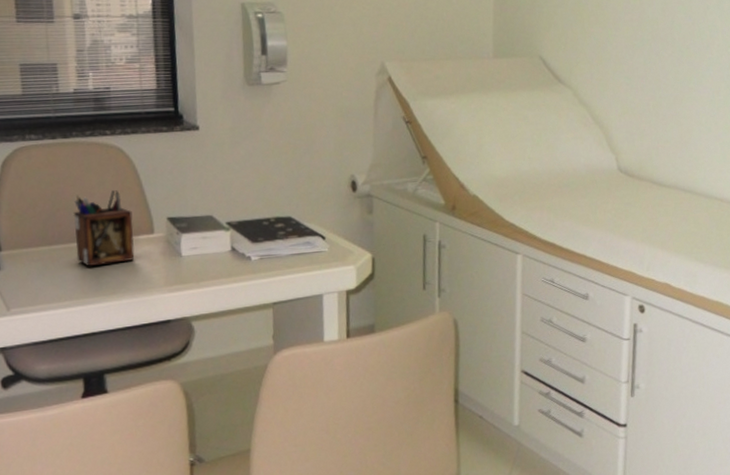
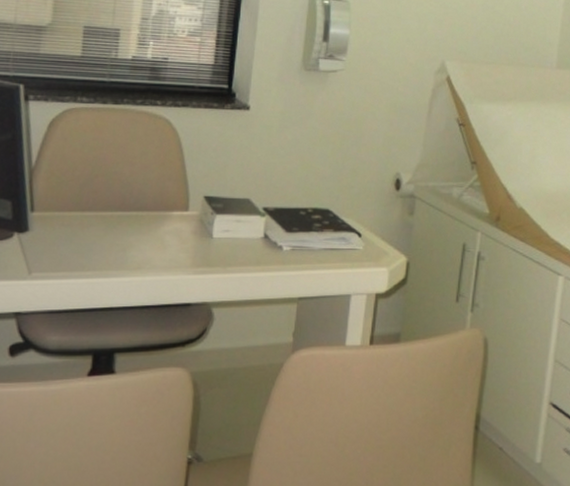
desk organizer: present [73,190,135,266] -> none [107,162,170,238]

